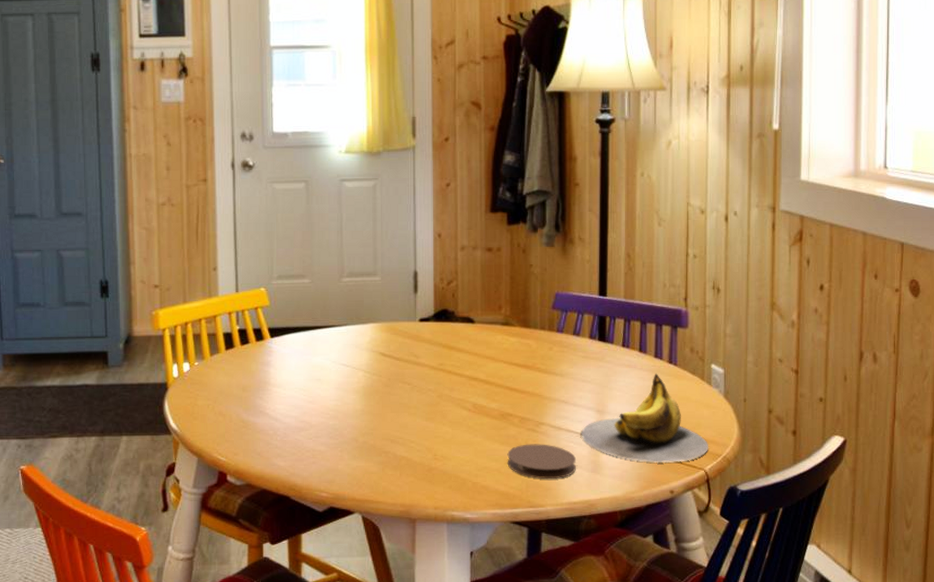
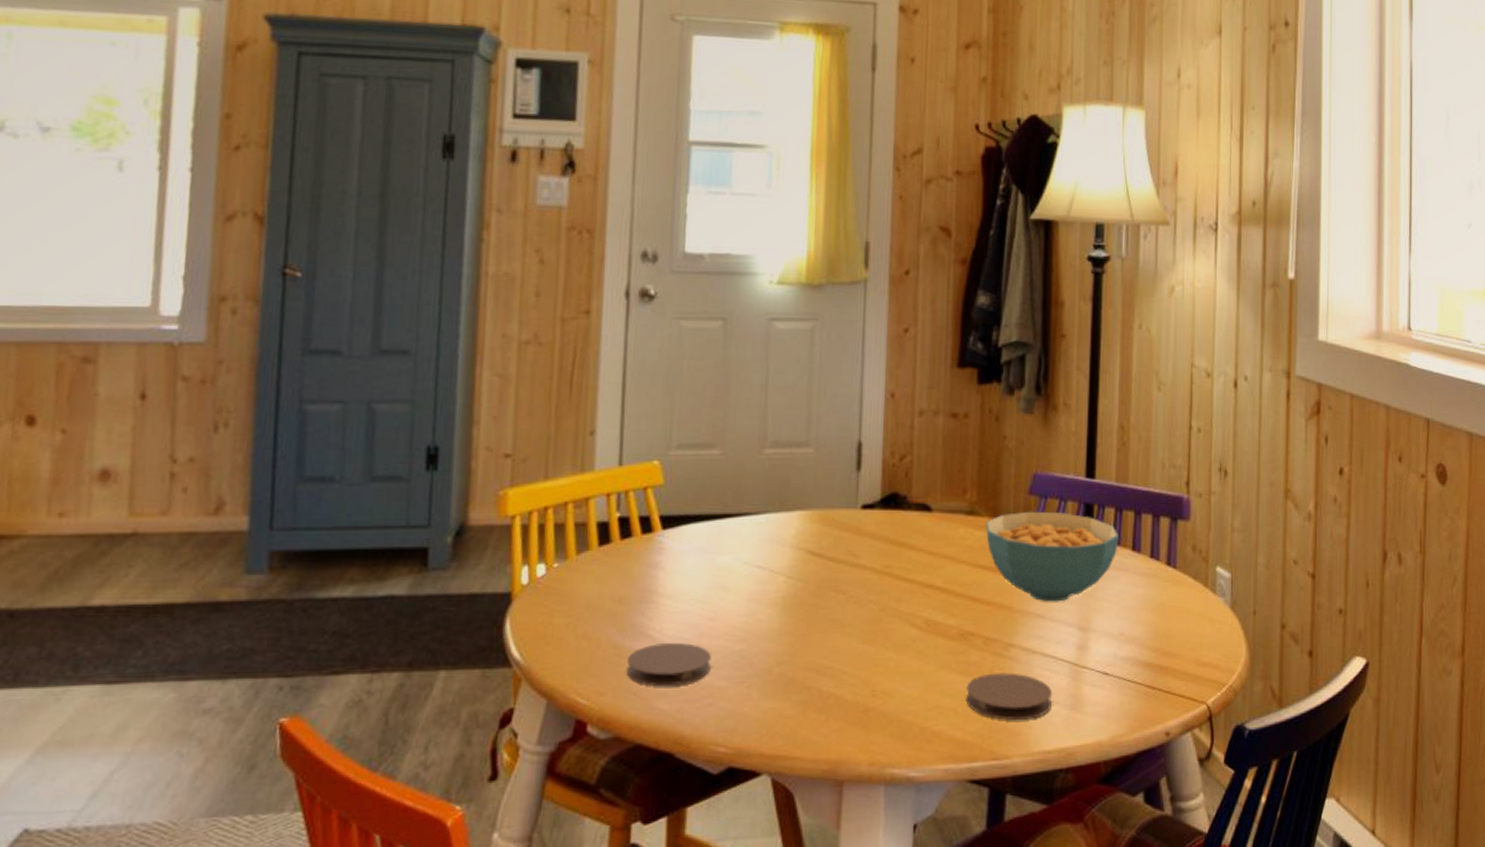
coaster: none [252,419,312,450] -> present [627,643,711,687]
cereal bowl: none [518,322,628,391] -> present [985,511,1119,602]
banana: present [581,373,708,464] -> none [1059,578,1212,697]

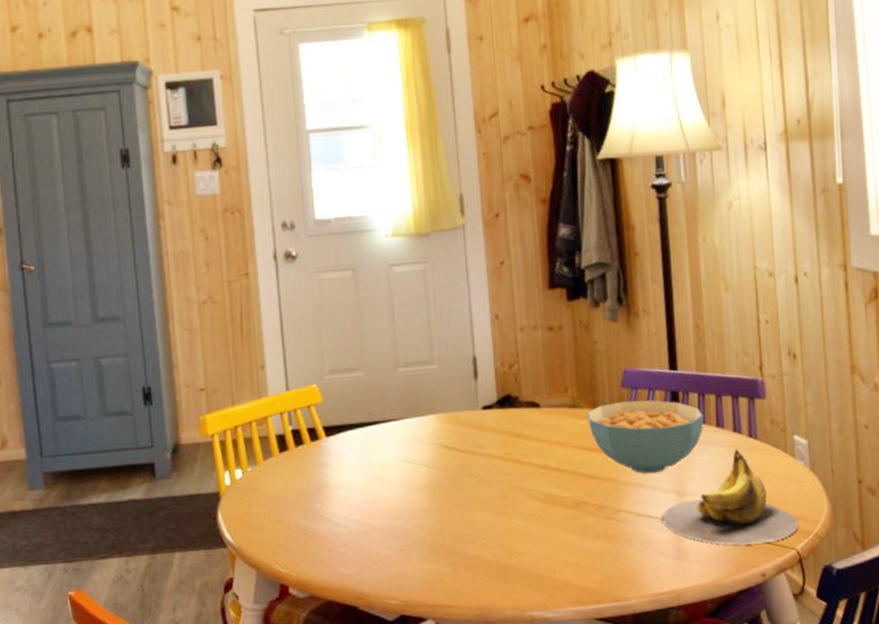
coaster: present [627,643,711,687] -> none [313,522,377,557]
coaster: present [966,673,1052,721] -> none [585,532,660,570]
banana: none [1059,578,1212,697] -> present [662,449,798,546]

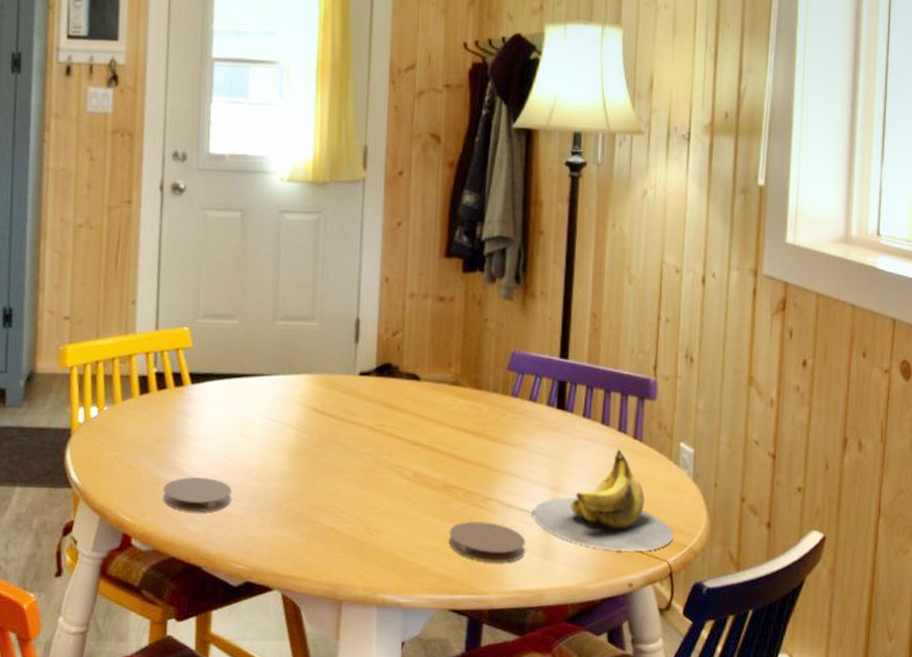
coaster: none [313,522,377,557] -> present [163,477,232,513]
coaster: none [585,532,660,570] -> present [448,521,525,563]
cereal bowl: present [586,399,704,474] -> none [468,384,589,465]

